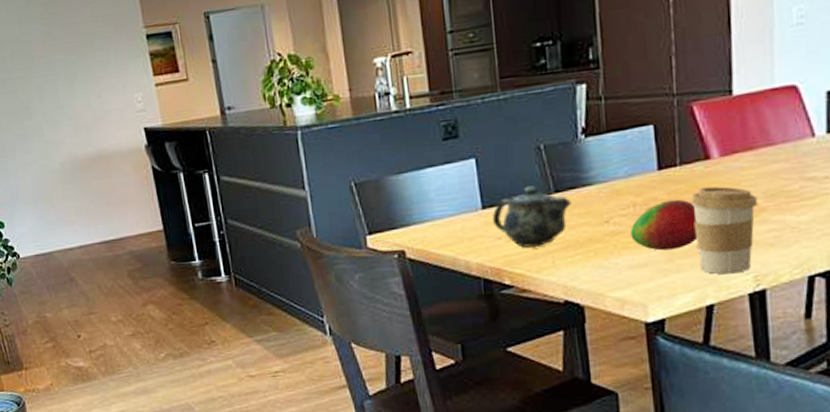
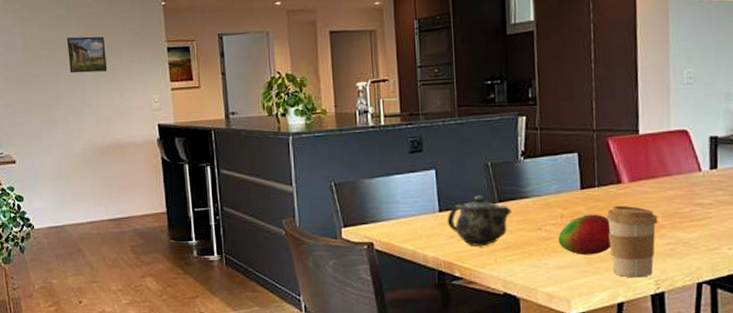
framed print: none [30,28,81,76] -> present [66,36,108,74]

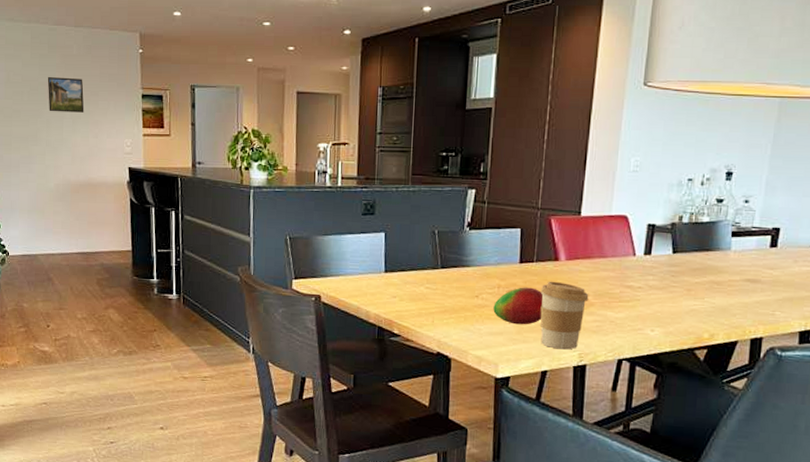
teapot: present [447,195,512,246] -> none [391,260,453,308]

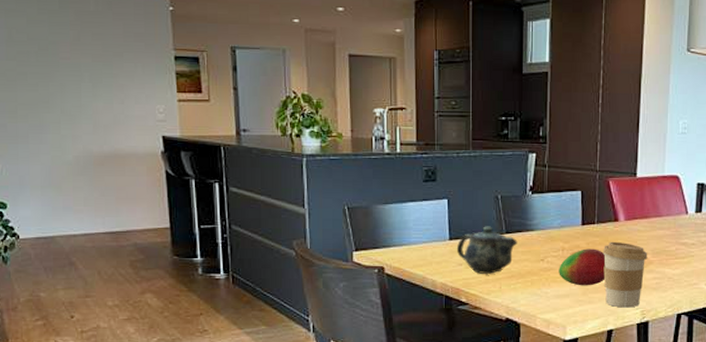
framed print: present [47,77,84,113] -> none [59,36,107,76]
teapot: none [391,260,453,308] -> present [456,226,518,274]

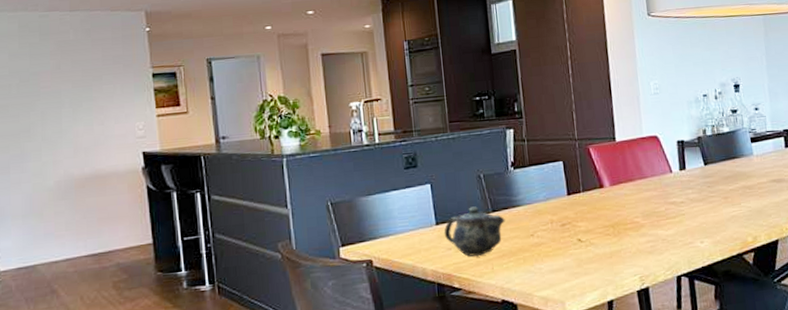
fruit: present [559,248,606,286] -> none [550,217,599,258]
coffee cup: present [602,241,648,308] -> none [592,208,639,276]

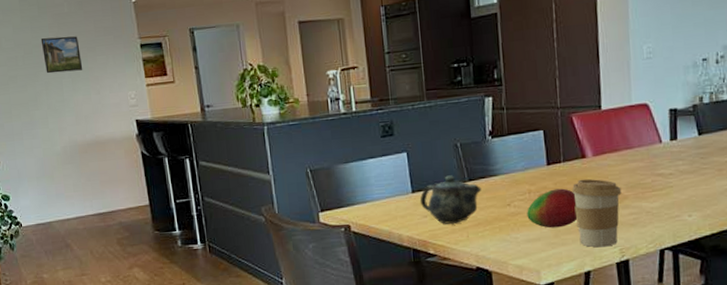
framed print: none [40,64,86,103] -> present [40,36,83,74]
fruit: none [550,217,599,258] -> present [527,188,578,229]
coffee cup: none [592,208,639,276] -> present [571,179,622,248]

